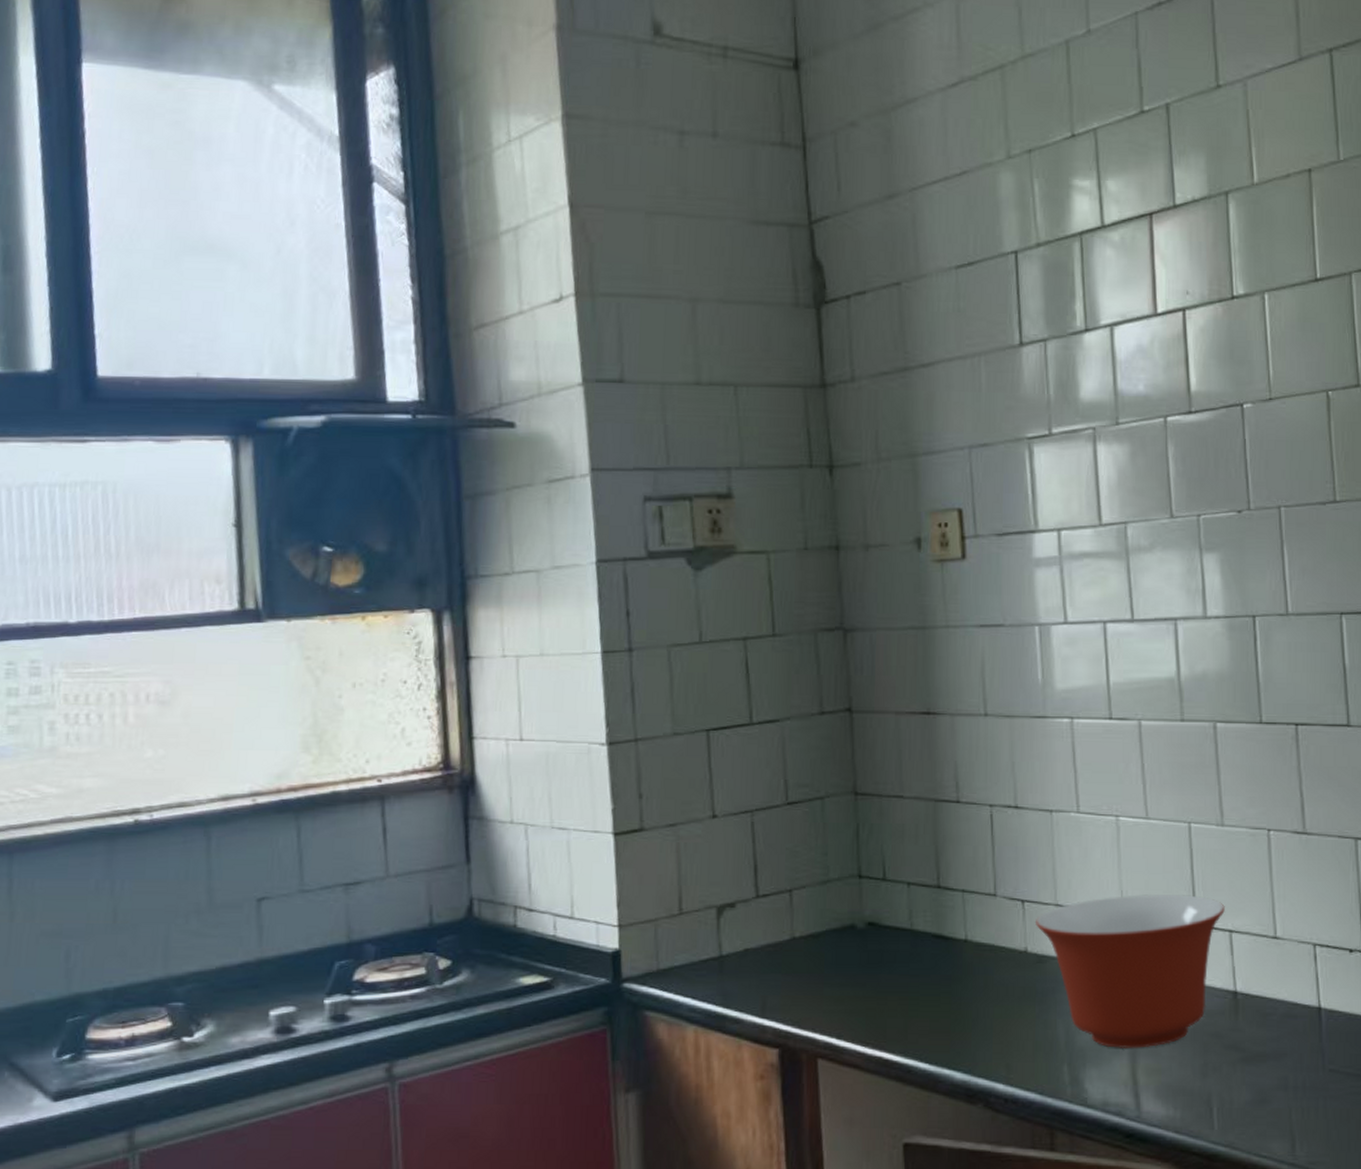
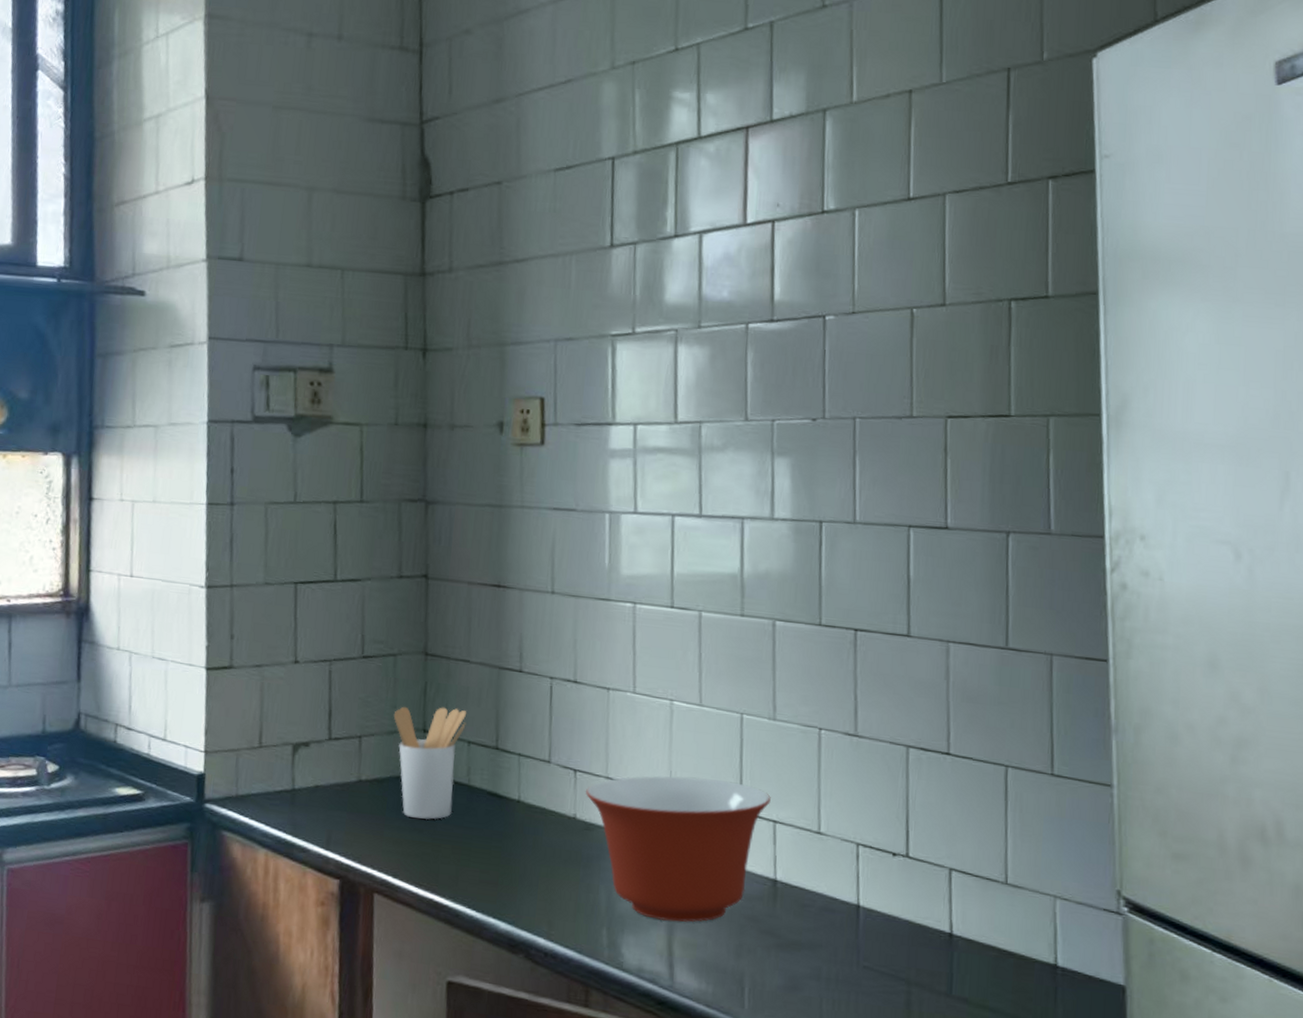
utensil holder: none [825,849,904,971] -> present [393,706,467,820]

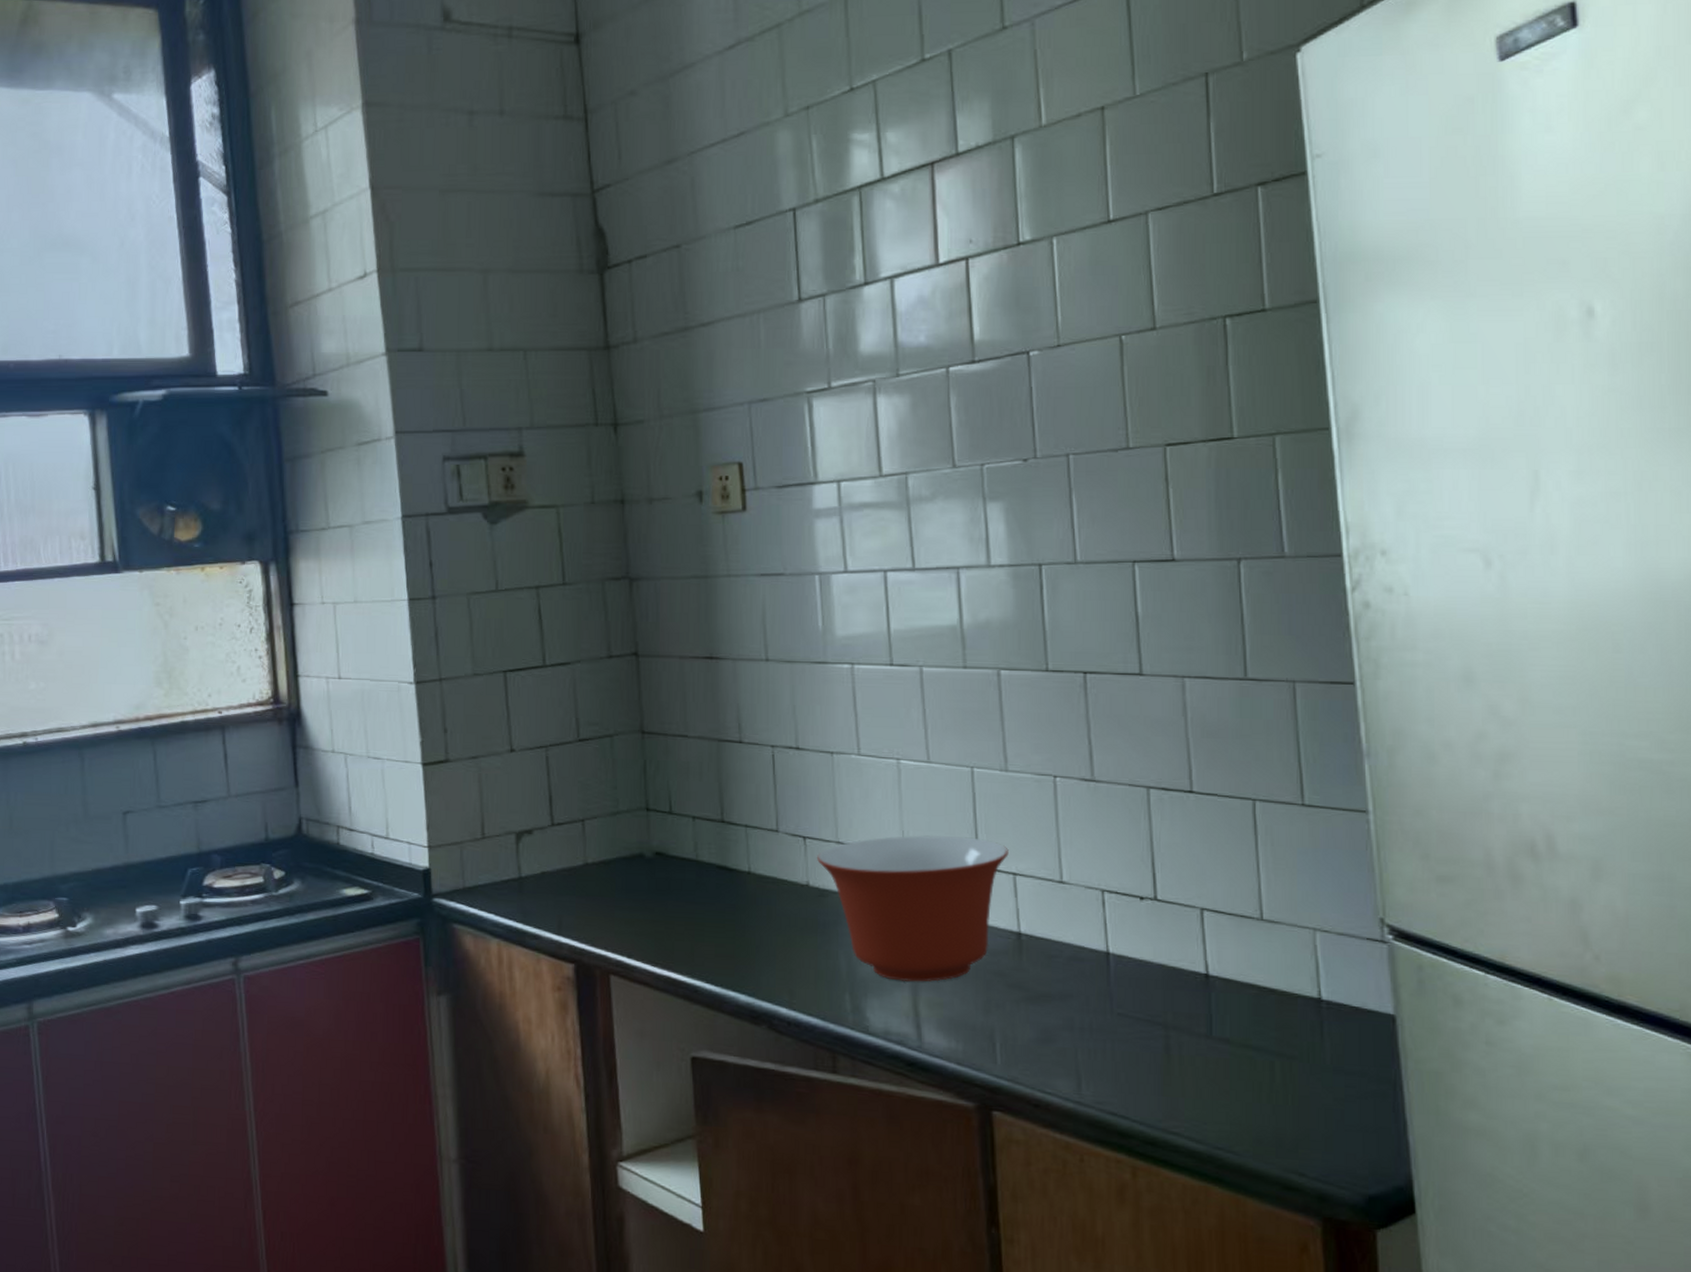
utensil holder: present [393,706,467,820] -> none [615,784,689,898]

